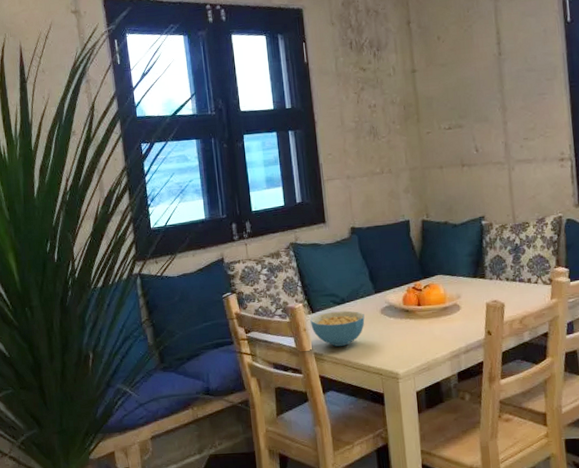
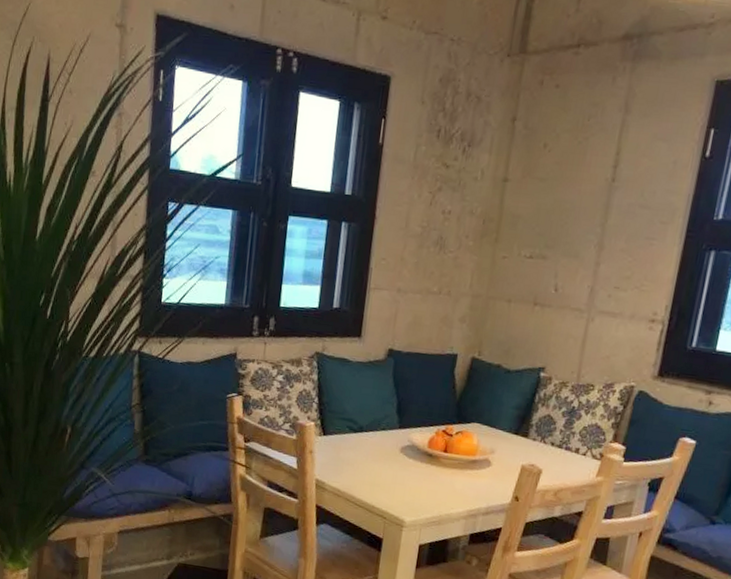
cereal bowl: present [310,310,365,347] -> none [319,438,381,479]

